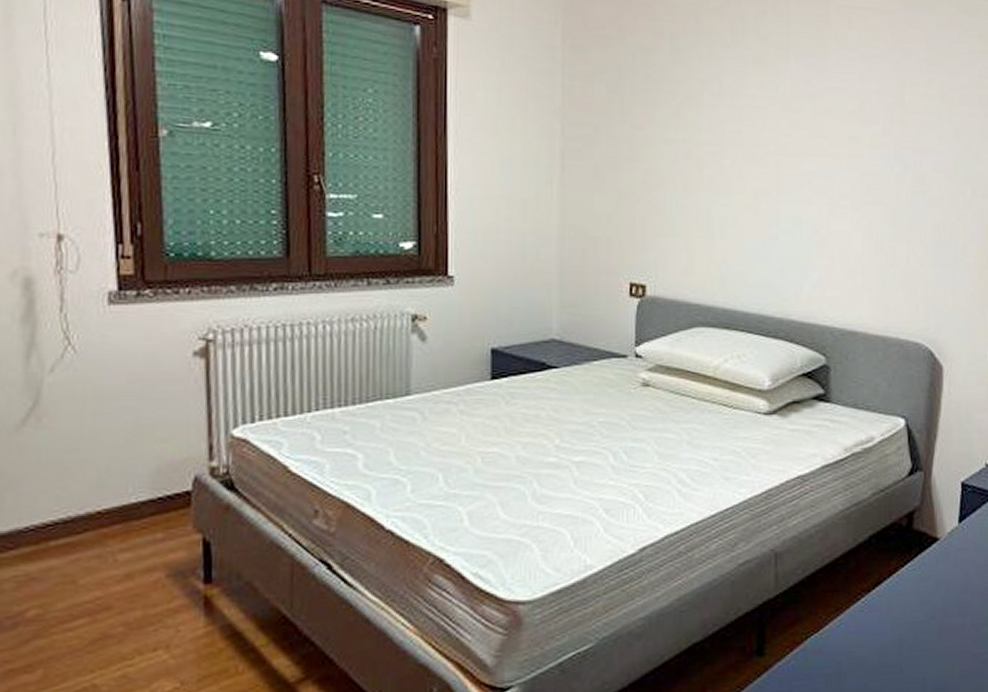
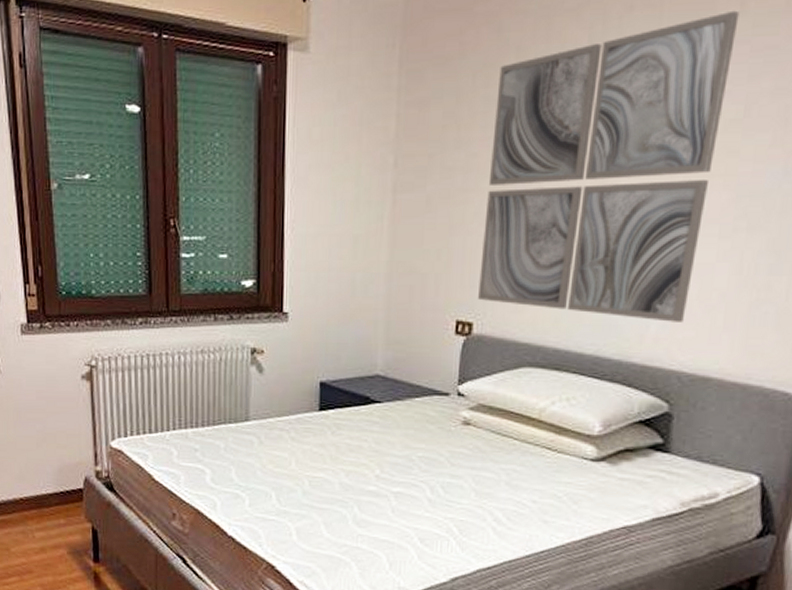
wall art: none [650,24,848,283] -> present [478,10,740,322]

